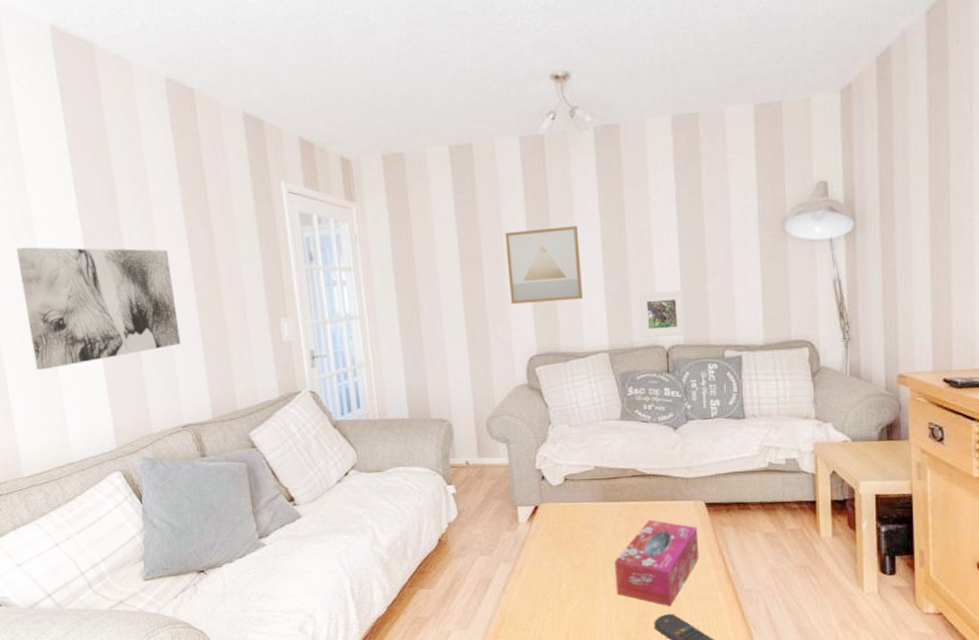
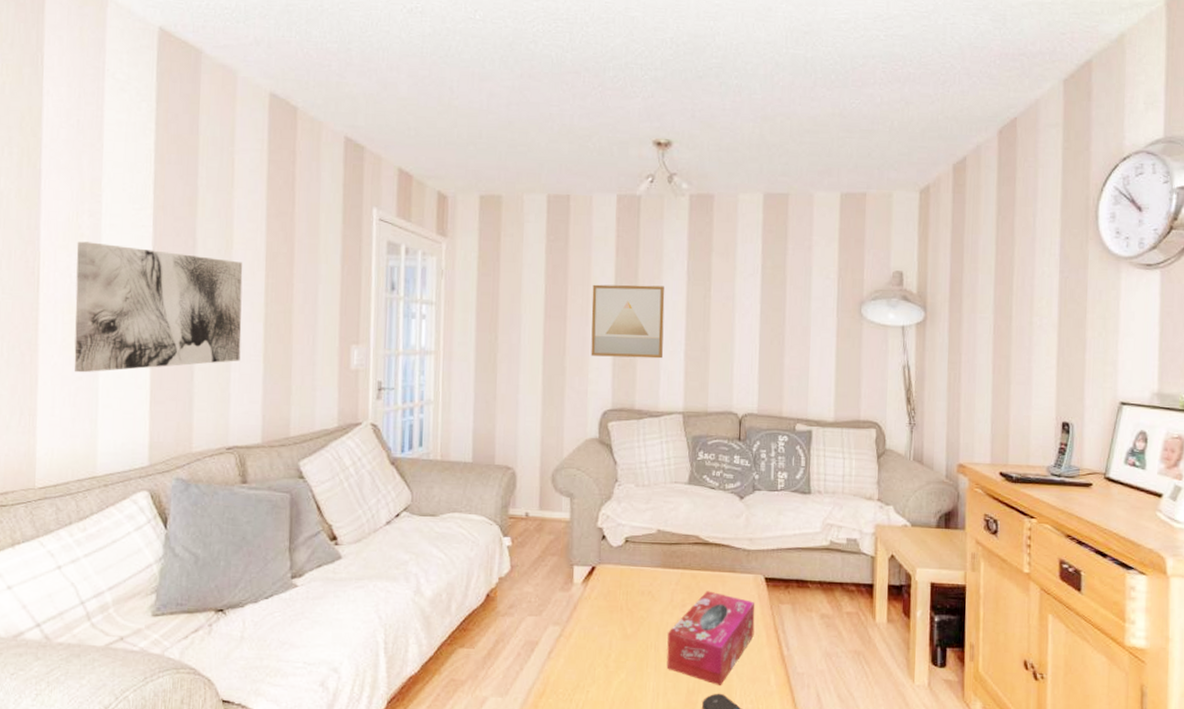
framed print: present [638,291,687,338] -> none [716,359,762,404]

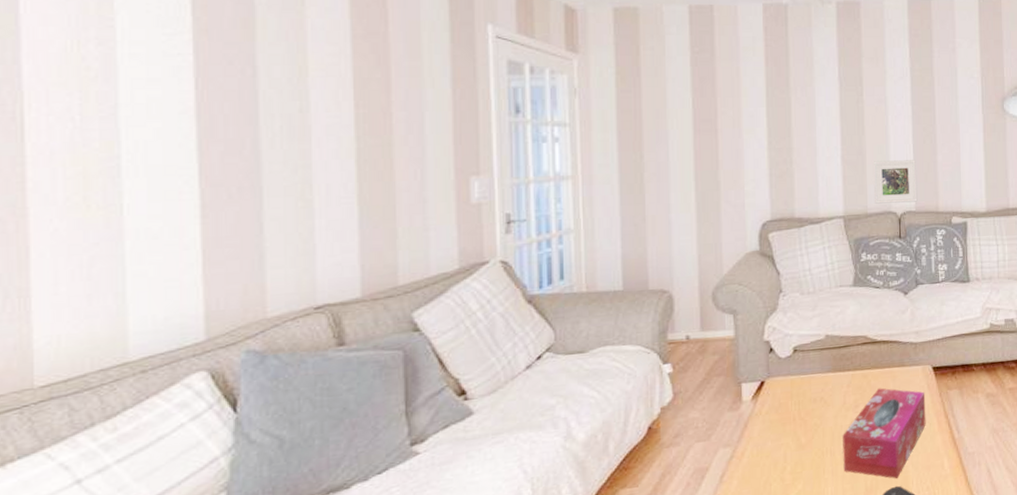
wall art: present [74,241,243,373] -> none [80,76,327,238]
wall art: present [591,284,665,359] -> none [743,93,819,168]
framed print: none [716,359,762,404] -> present [874,160,918,204]

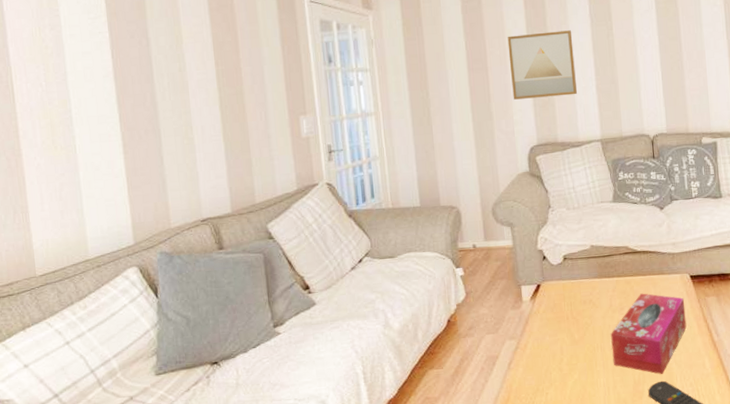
wall art: none [743,93,819,168] -> present [507,30,577,100]
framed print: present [874,160,918,204] -> none [626,86,668,128]

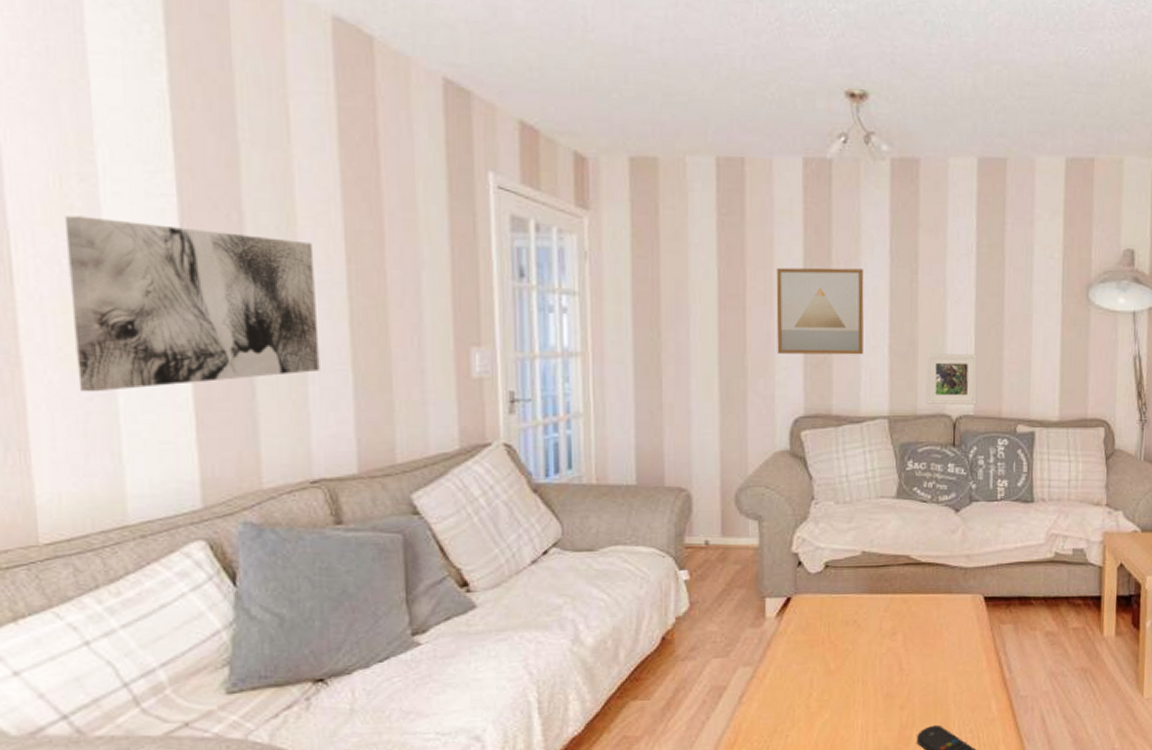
wall art: none [43,52,203,170] -> present [64,216,320,392]
tissue box: present [611,293,687,375] -> none [876,615,974,718]
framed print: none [626,86,668,128] -> present [926,353,978,405]

